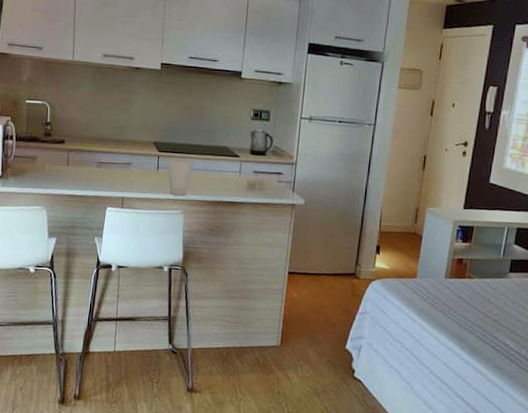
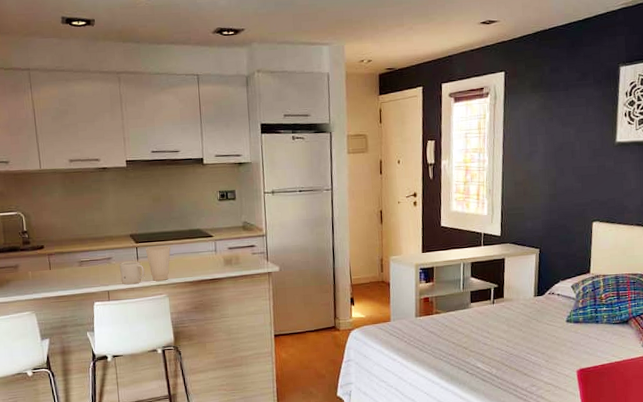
mug: none [137,169,163,195] -> present [119,261,145,285]
kettle: present [249,129,273,157] -> none [219,208,242,233]

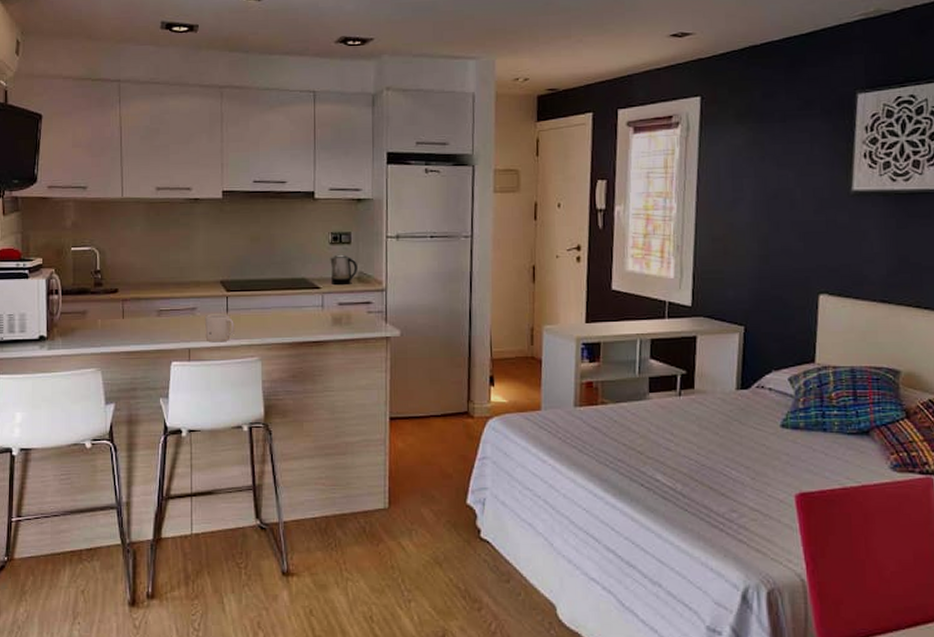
cup: present [145,245,171,282] -> none [237,296,269,341]
kettle: none [219,208,242,233] -> present [330,254,357,286]

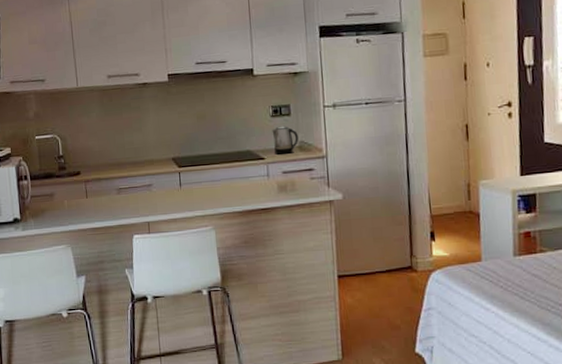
mug: present [205,314,234,342] -> none [161,188,188,215]

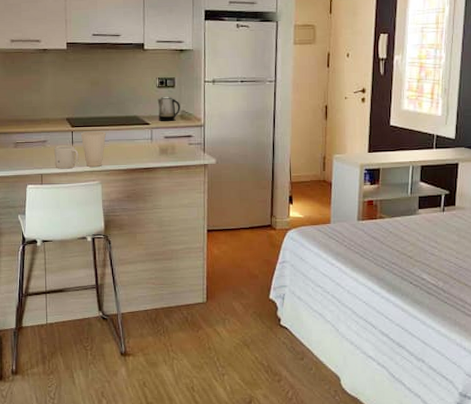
mug: none [161,188,188,215] -> present [54,145,79,169]
cup: none [188,170,218,212] -> present [80,131,107,168]

